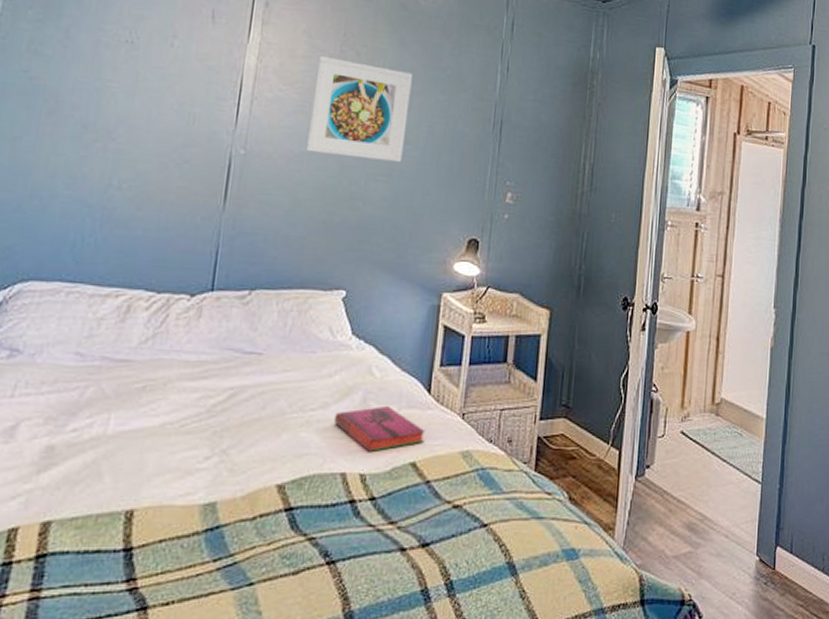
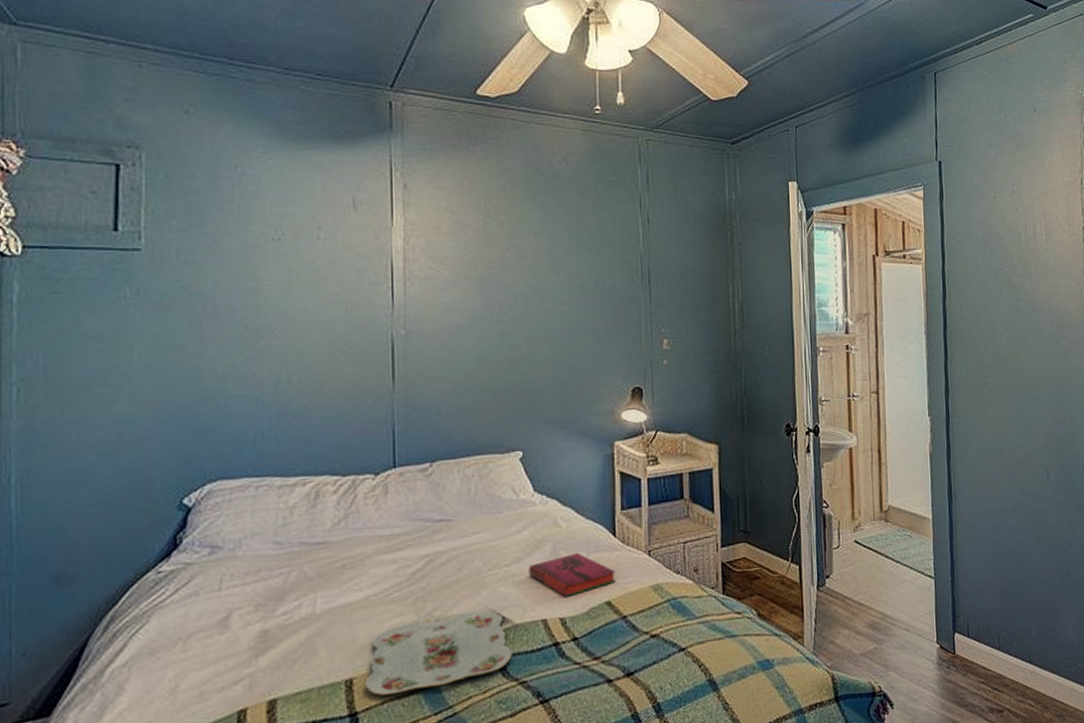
serving tray: none [145,453,305,532] -> present [365,610,513,696]
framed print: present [305,55,413,163] -> none [463,229,558,325]

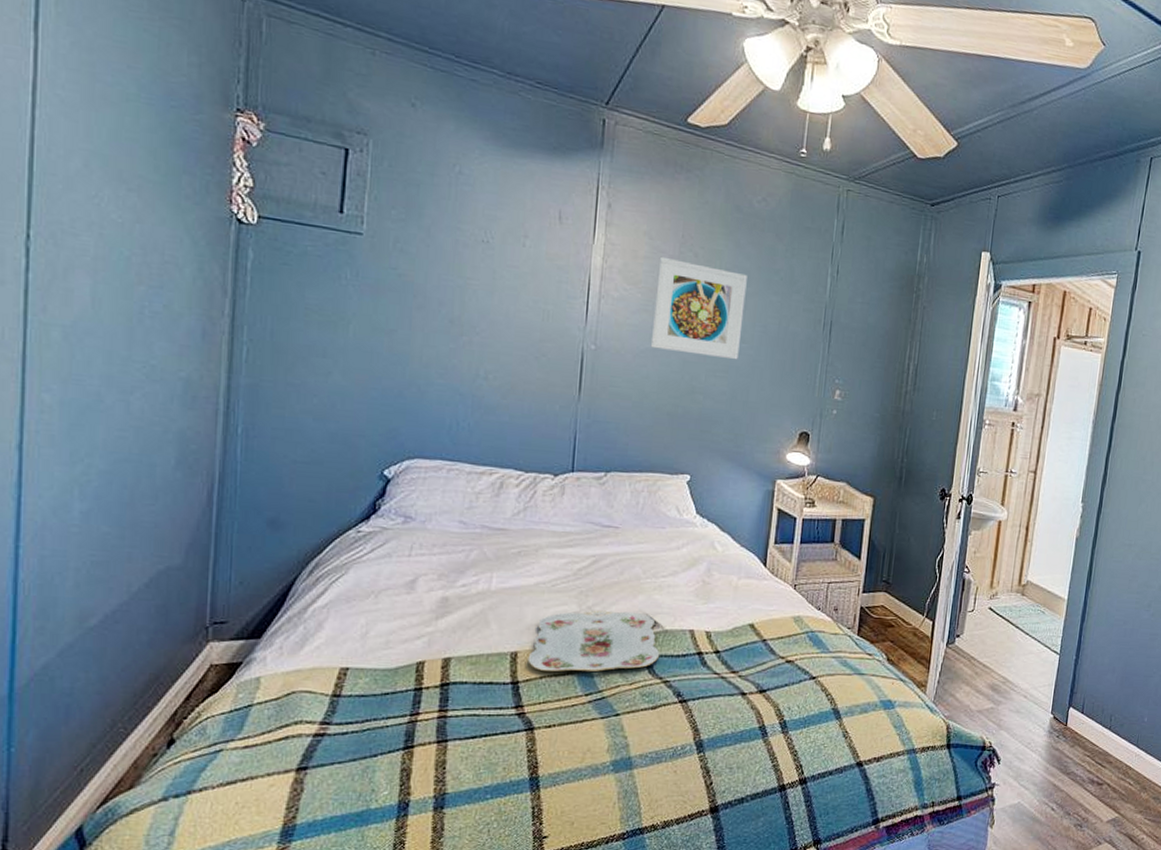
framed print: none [463,229,558,325] -> present [650,256,747,360]
hardback book: present [529,553,616,597] -> none [683,576,762,613]

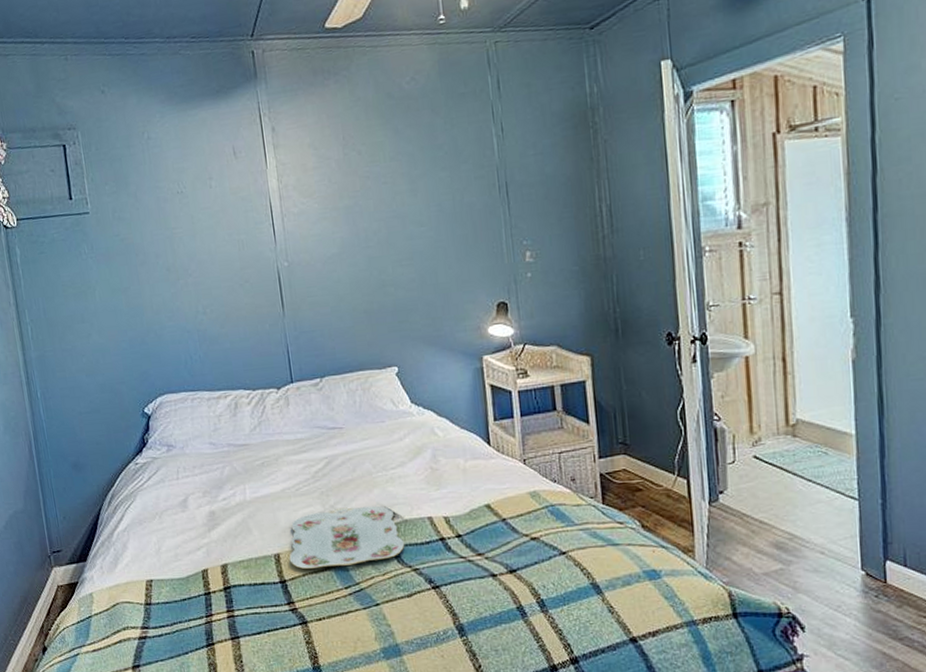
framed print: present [650,256,747,360] -> none [326,158,420,253]

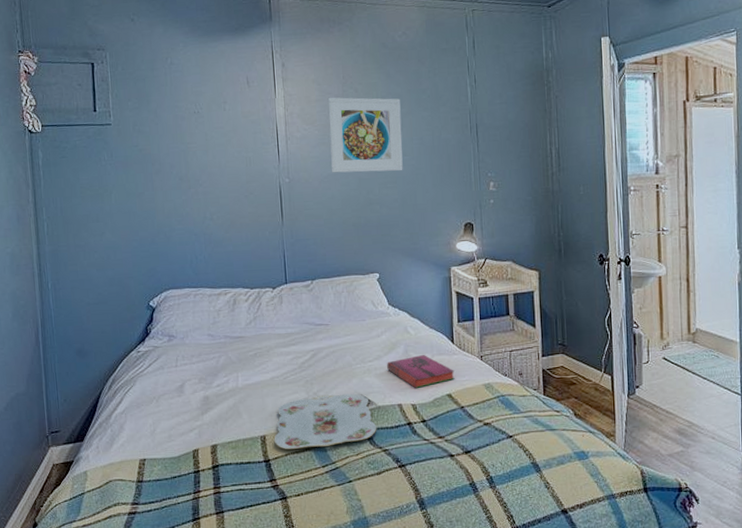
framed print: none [326,158,420,253] -> present [327,97,403,173]
hardback book: none [412,460,494,498] -> present [387,355,455,388]

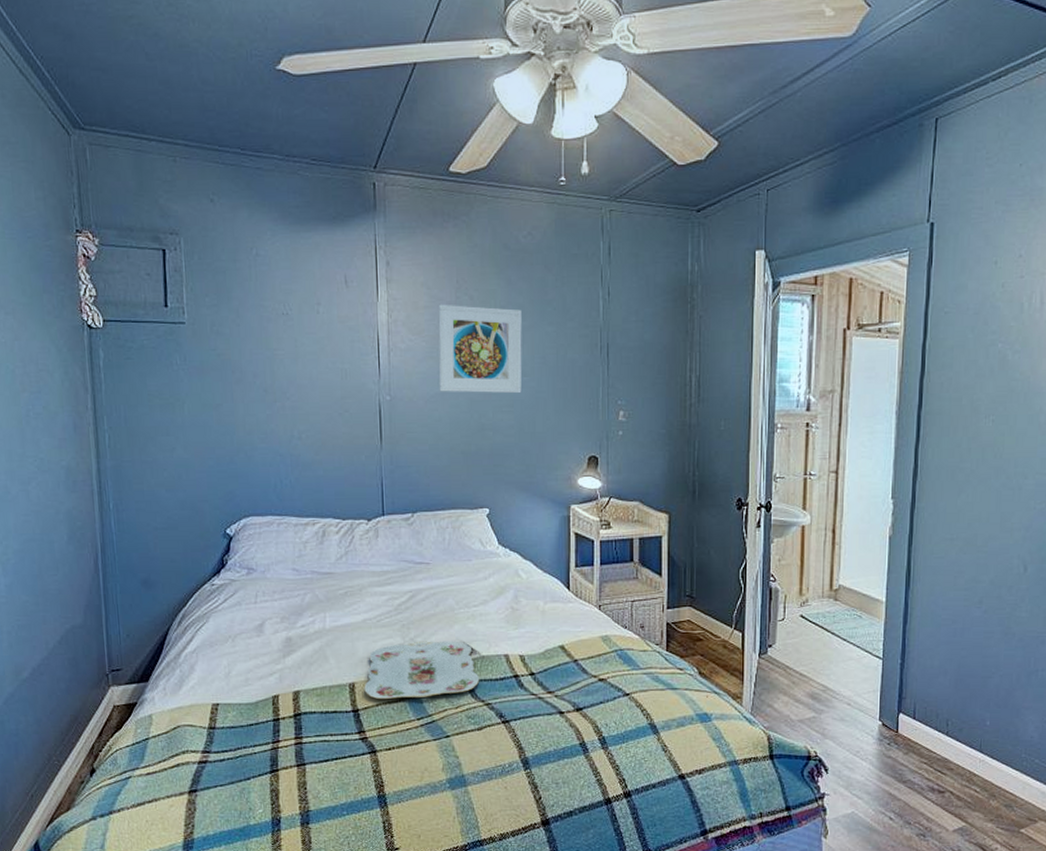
hardback book: present [387,355,455,388] -> none [494,602,569,637]

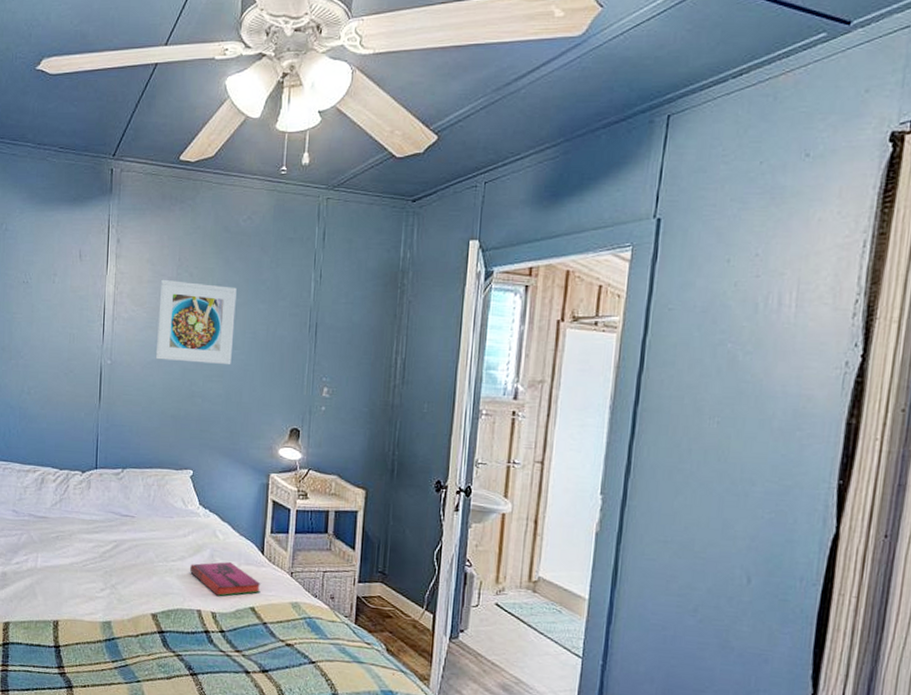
serving tray: present [364,641,480,699] -> none [66,588,173,642]
hardback book: none [494,602,569,637] -> present [190,562,261,596]

